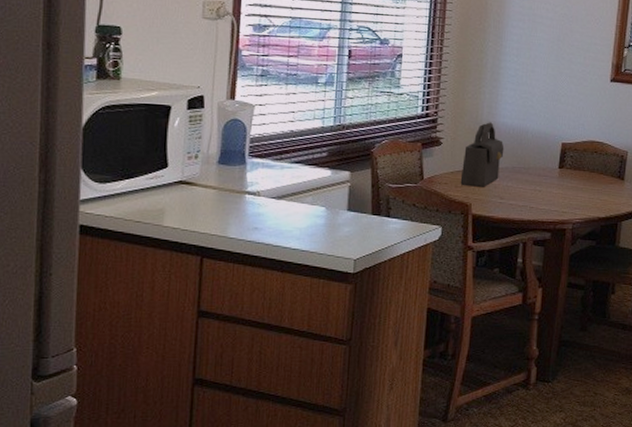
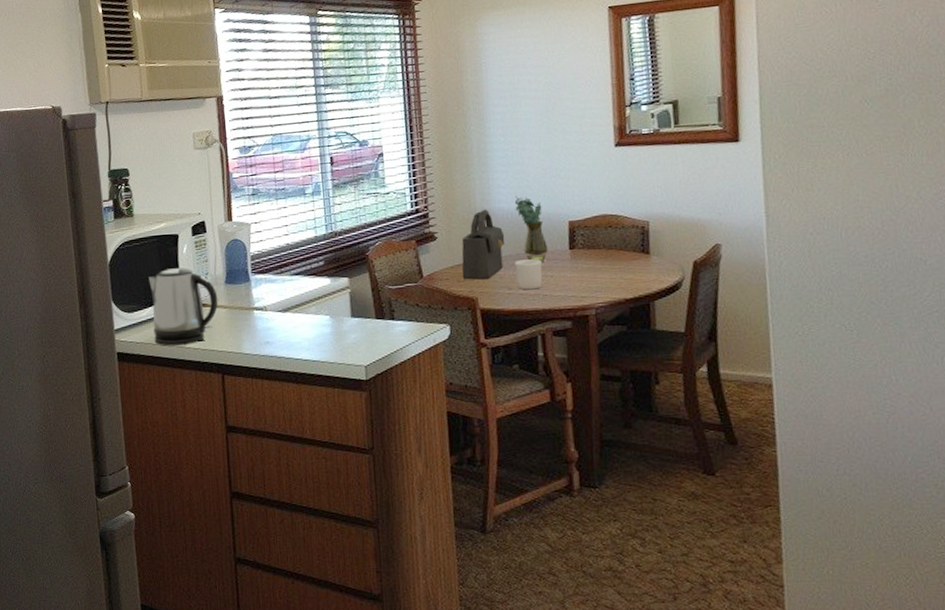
kettle: none [127,141,208,225] -> present [148,268,218,347]
mug: none [508,173,533,202] -> present [514,259,543,290]
vase: none [517,113,541,178] -> present [514,196,548,263]

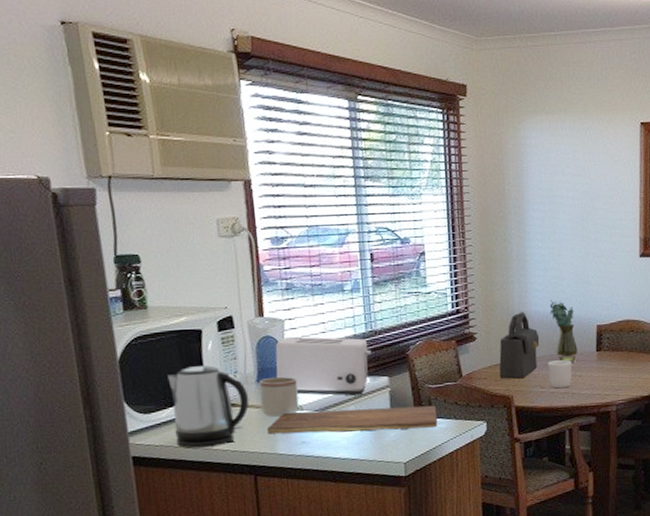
mug: none [227,278,264,318] -> present [259,376,299,418]
cutting board: none [233,307,399,334] -> present [266,405,438,435]
toaster: none [242,239,332,297] -> present [275,336,372,396]

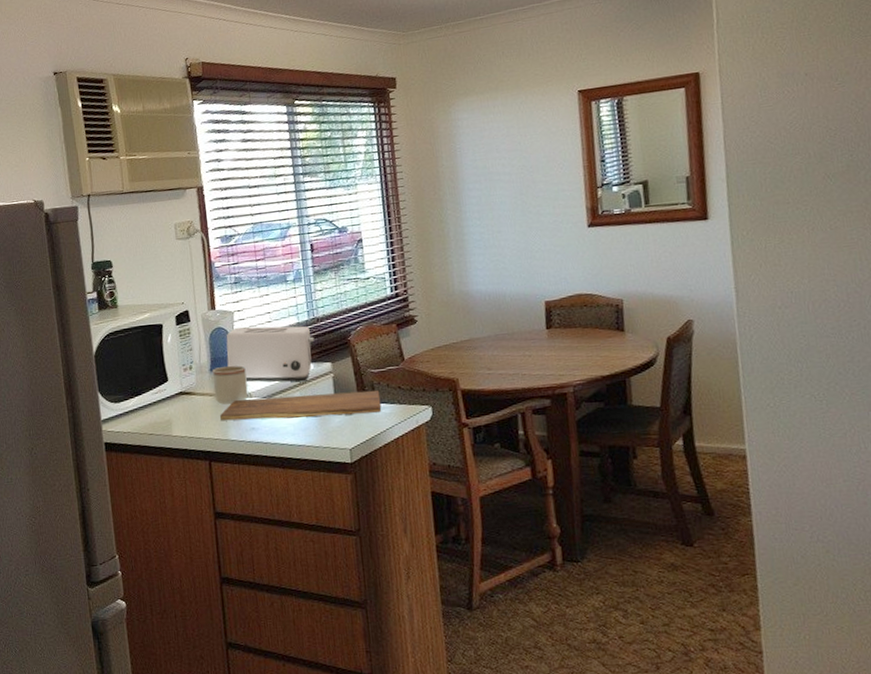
kettle: present [167,365,249,449] -> none [134,357,204,436]
handbag: present [499,312,540,380] -> none [441,292,484,362]
mug: present [547,360,573,389] -> none [493,339,522,370]
vase: present [549,300,578,363] -> none [491,278,526,343]

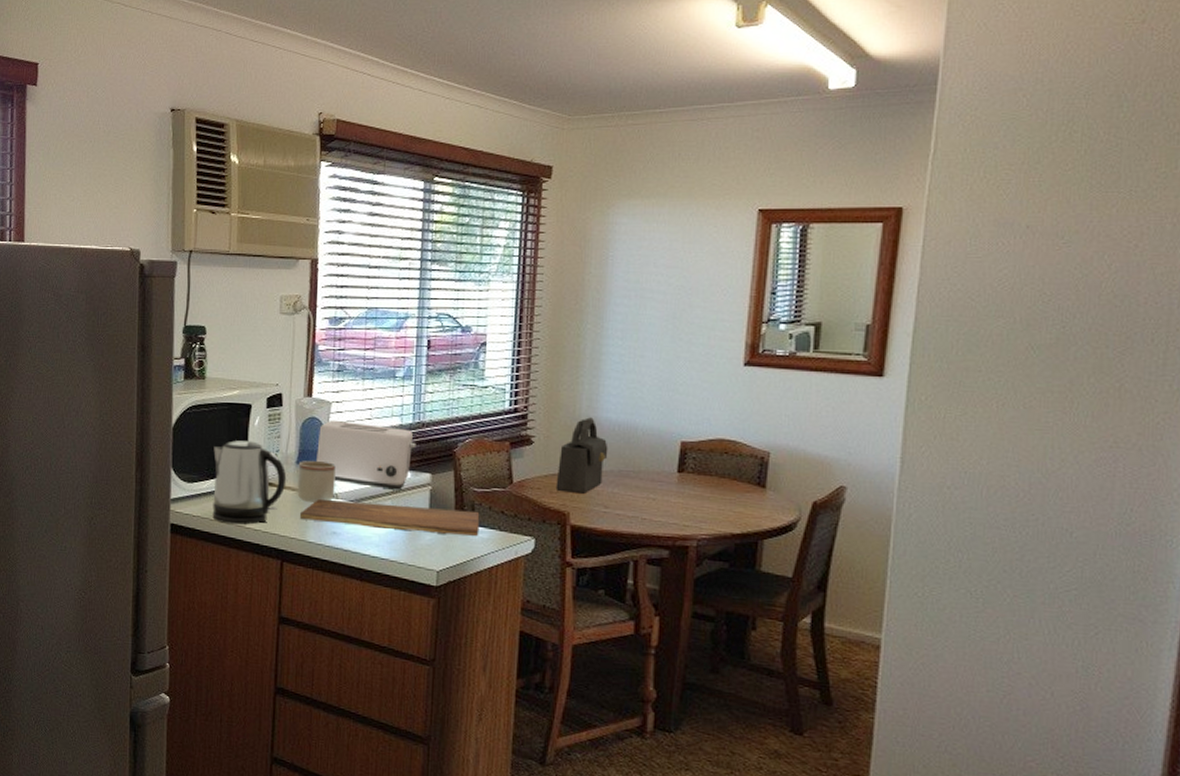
kettle: none [134,357,204,436] -> present [212,440,287,526]
handbag: none [441,292,484,362] -> present [555,417,608,495]

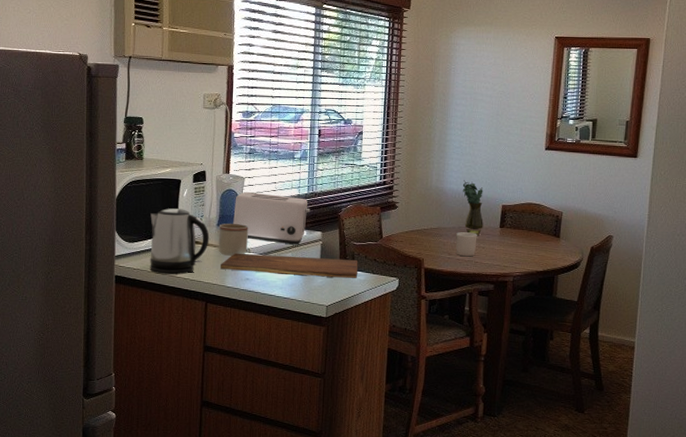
handbag: present [555,417,608,495] -> none [413,188,451,246]
mug: none [614,477,645,512] -> present [455,232,477,257]
vase: none [624,407,654,483] -> present [462,180,483,236]

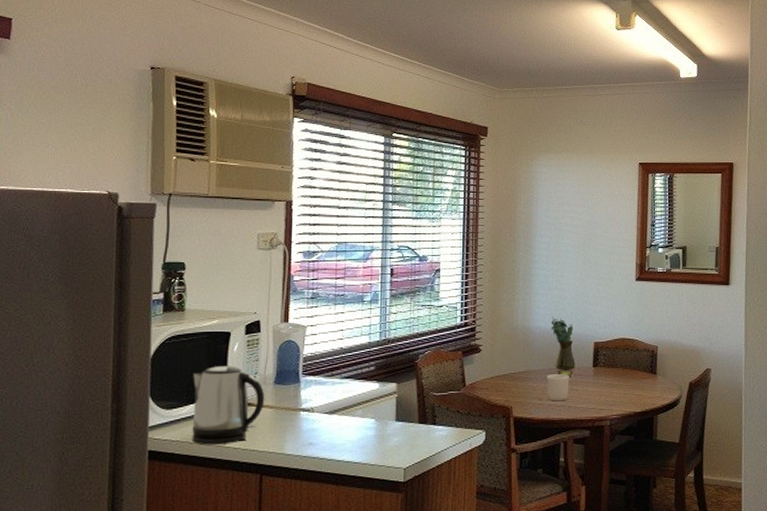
mug: present [218,223,248,257] -> none [275,379,311,419]
cutting board: present [220,253,358,279] -> none [277,412,439,435]
toaster: present [233,191,310,245] -> none [293,341,383,400]

